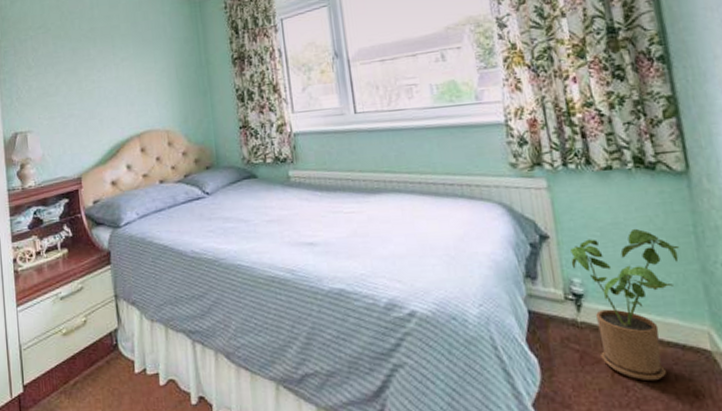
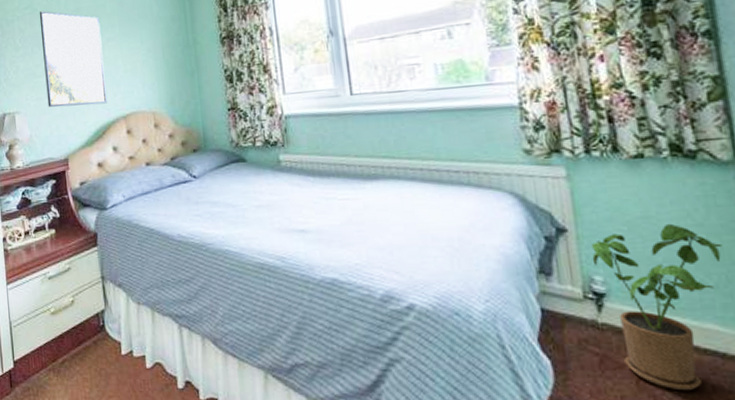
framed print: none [52,30,121,126] -> present [39,11,107,107]

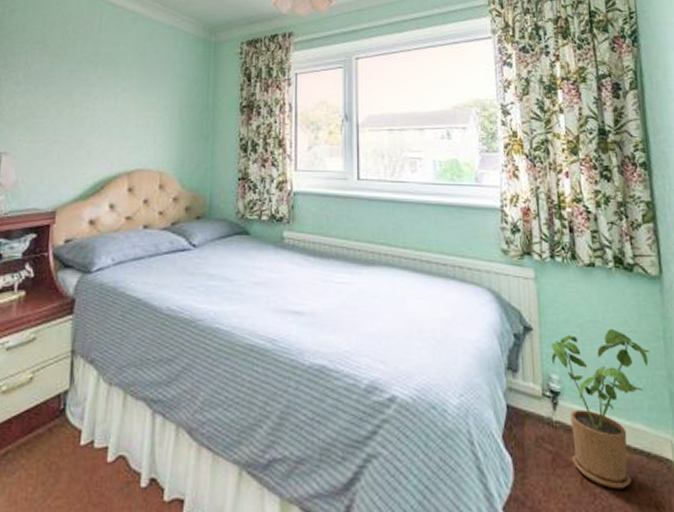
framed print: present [39,11,107,107] -> none [43,49,118,156]

